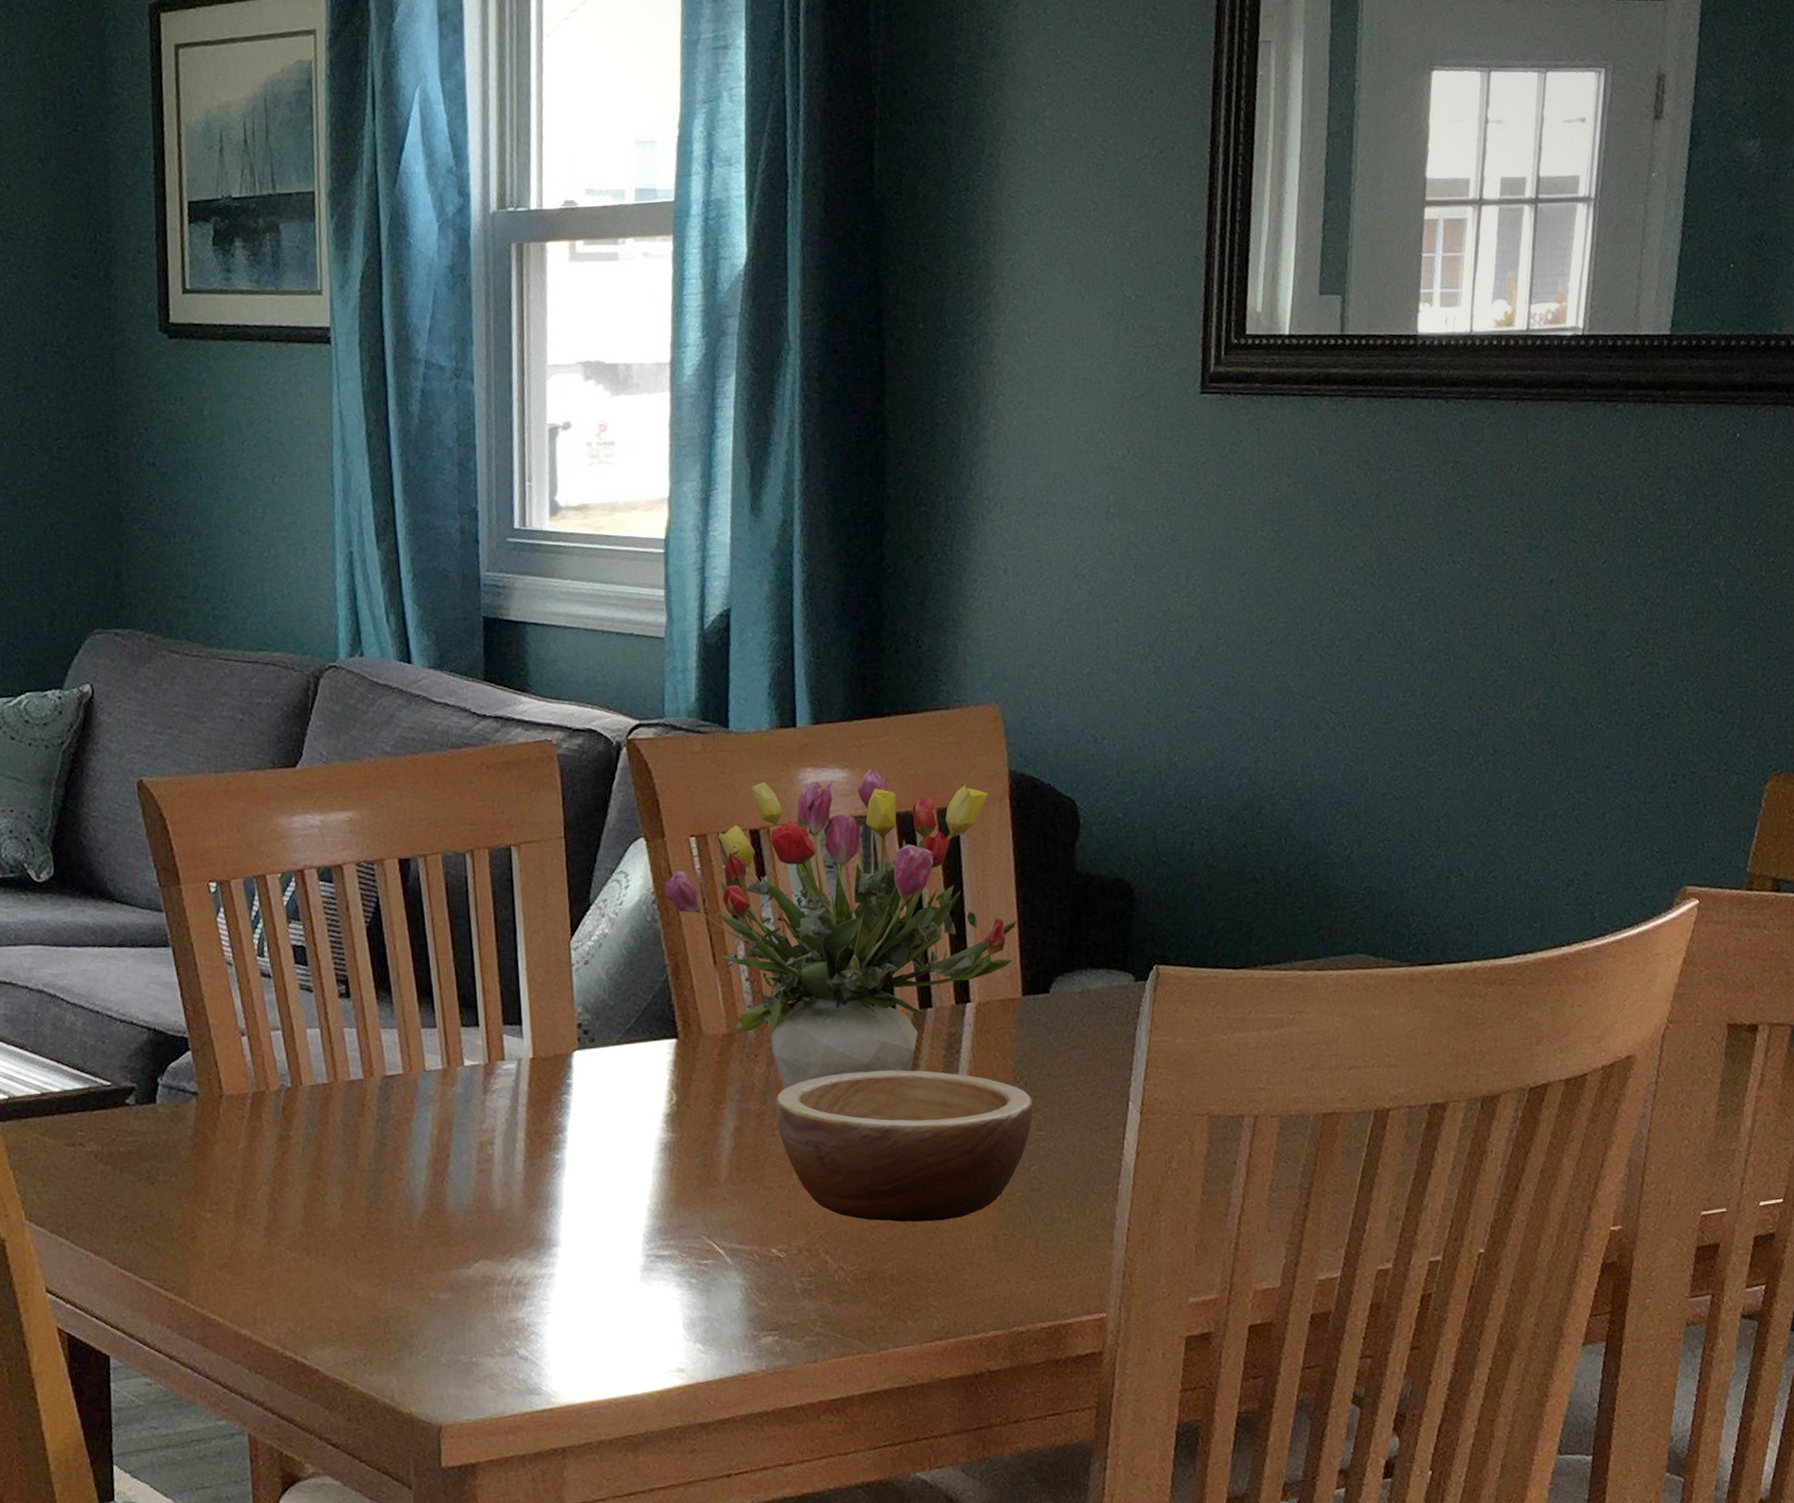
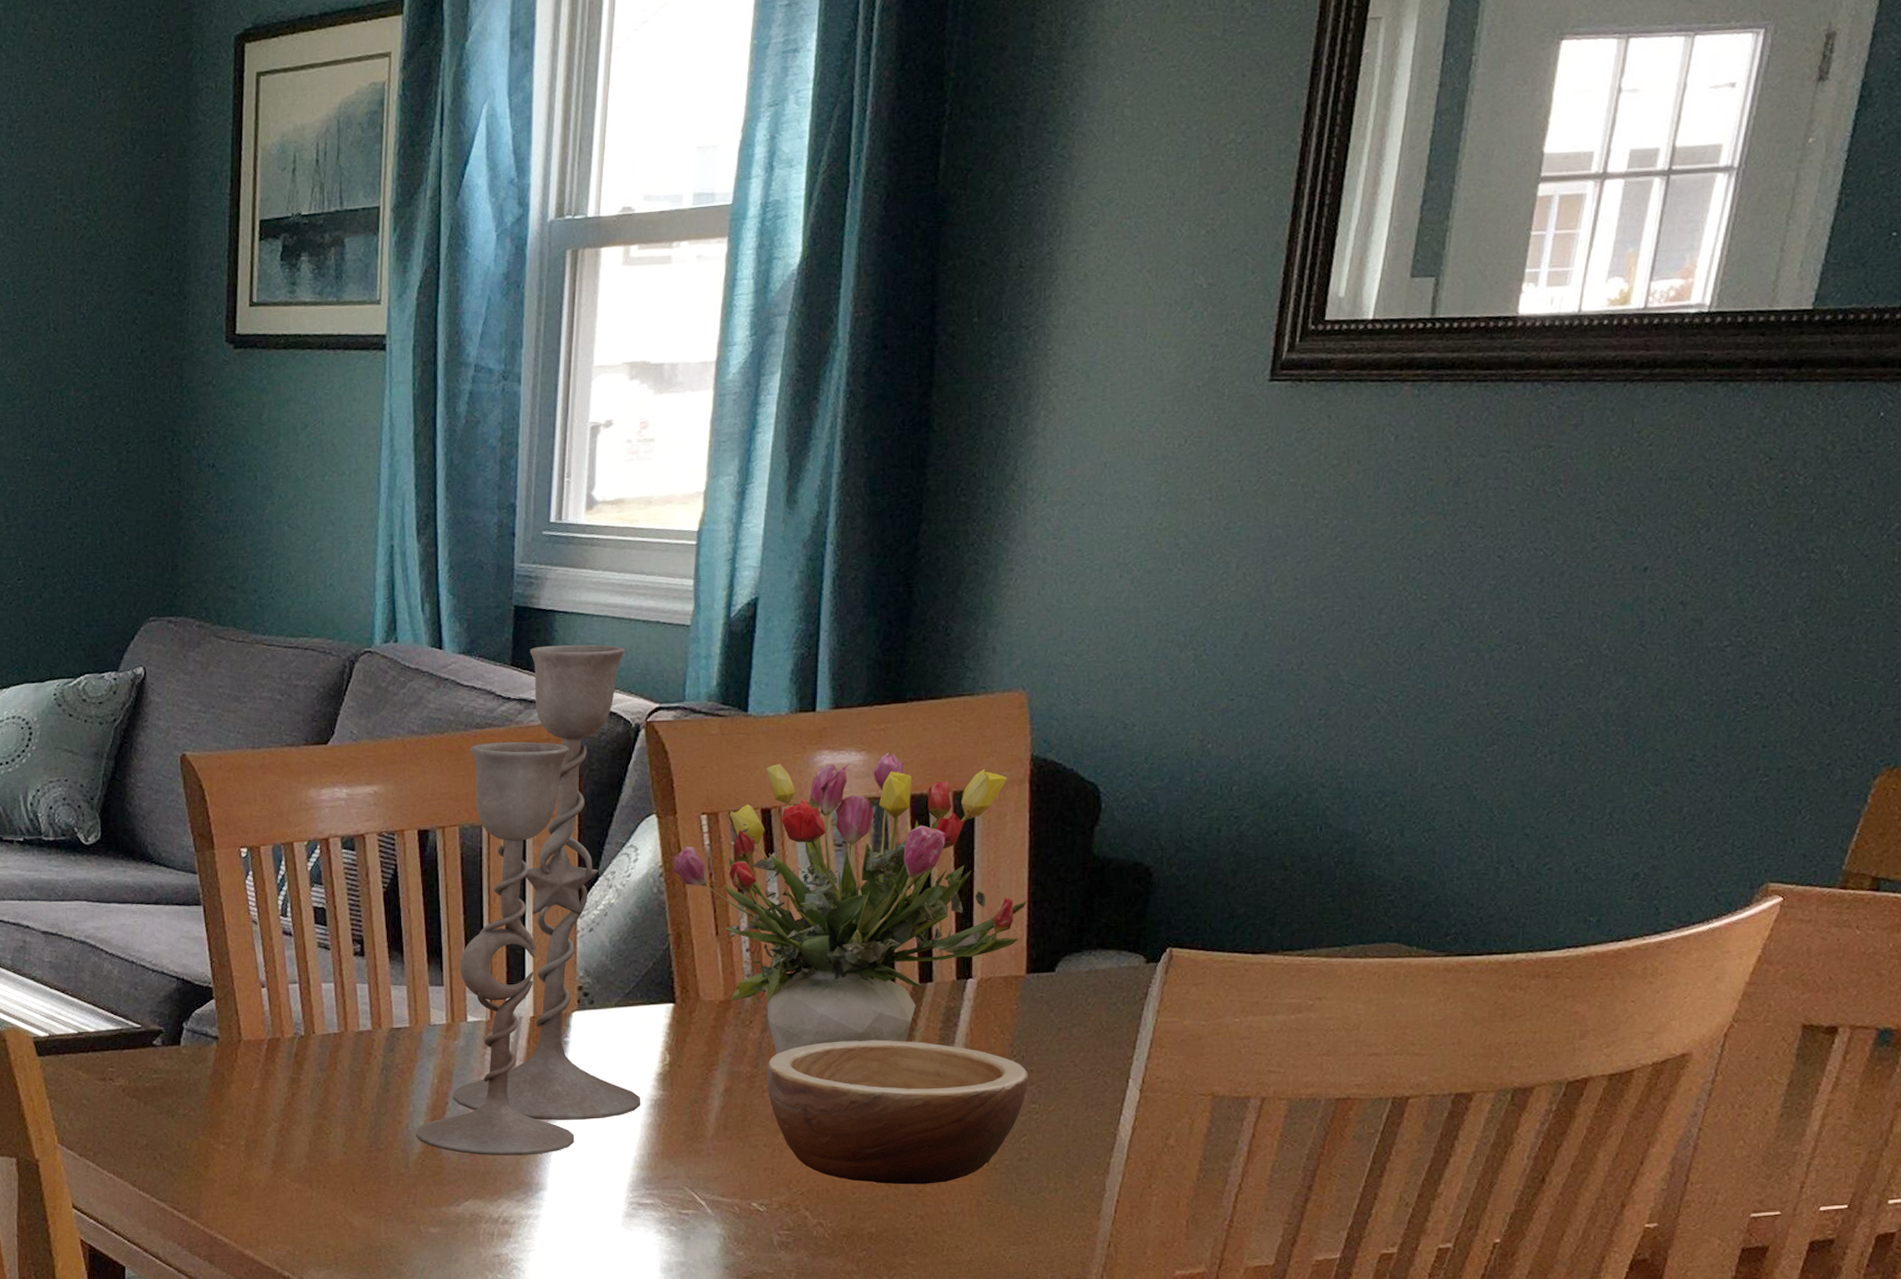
candlestick: none [418,658,651,1211] -> present [416,644,641,1156]

